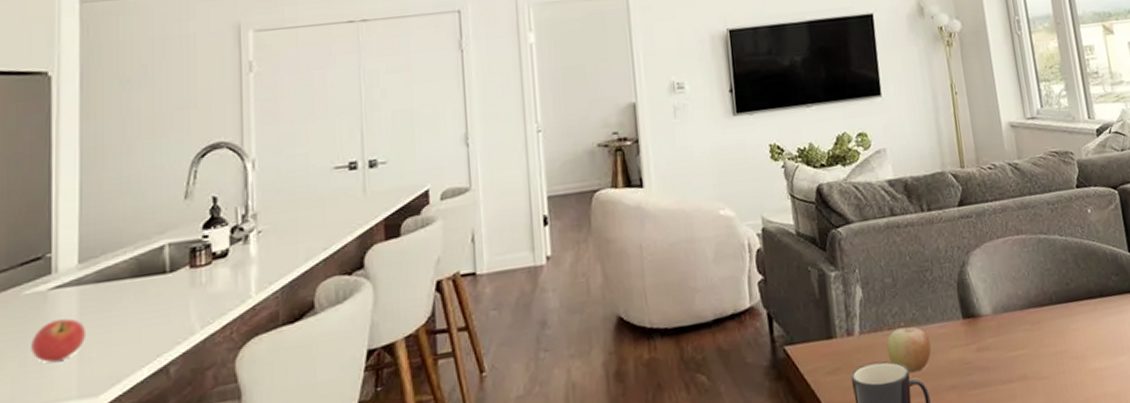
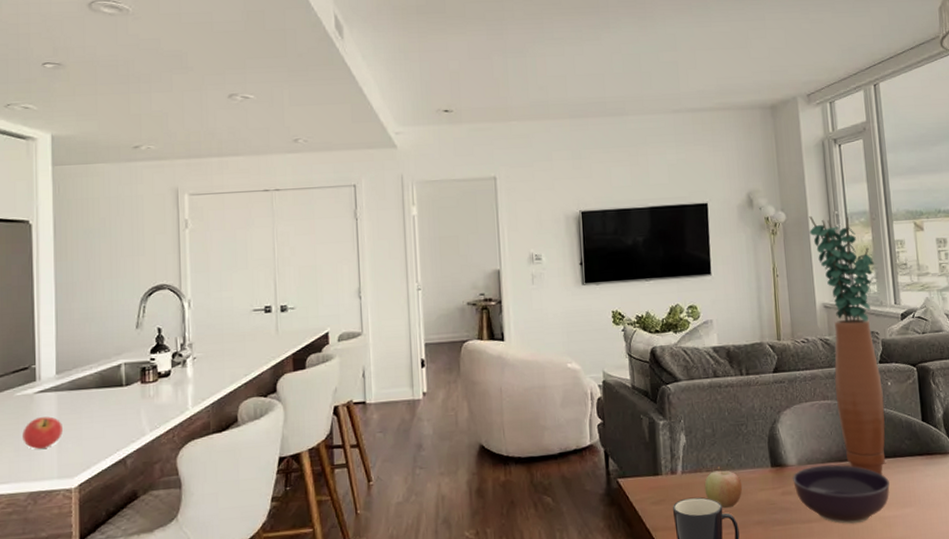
vase: none [987,22,1092,320] -> present [809,215,886,476]
bowl: none [988,310,1099,381] -> present [793,464,890,524]

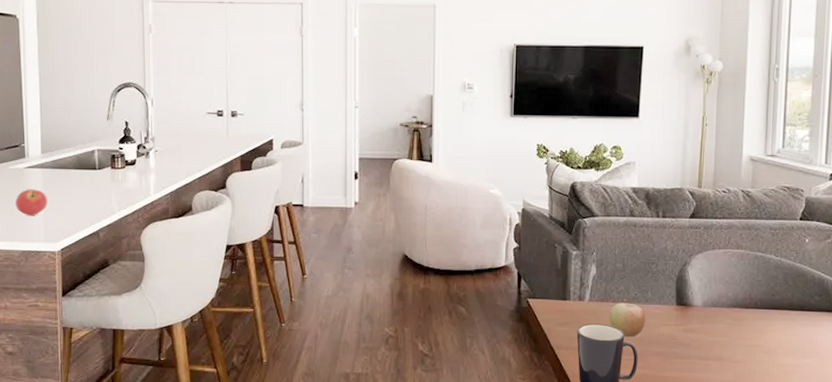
bowl: present [793,464,890,524] -> none [696,310,793,366]
vase: present [809,215,886,476] -> none [745,67,809,326]

